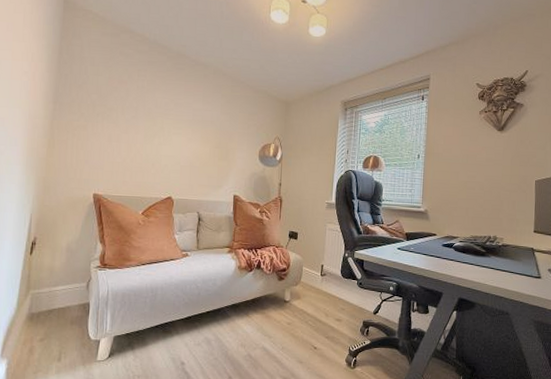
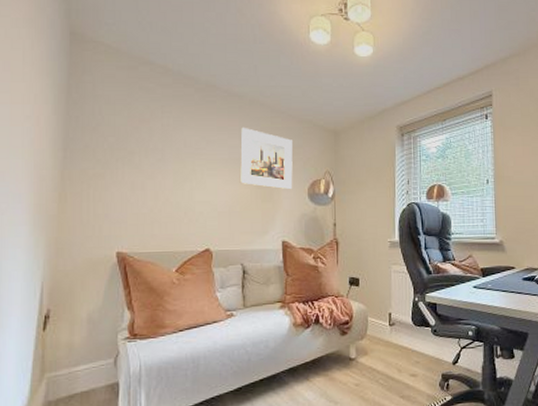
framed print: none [201,93,249,151] -> present [240,127,293,190]

